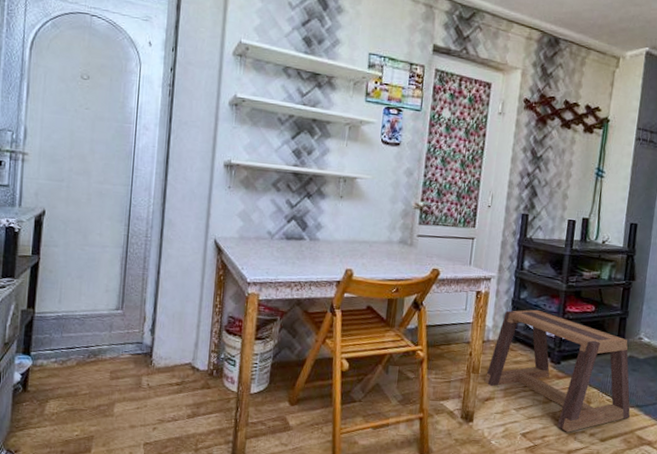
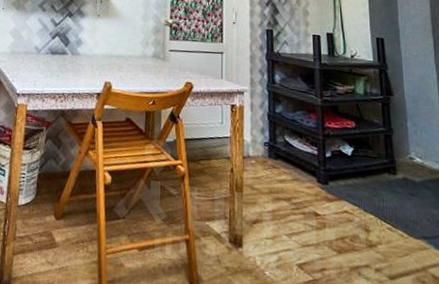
stool: present [484,309,630,432] -> none [249,124,418,266]

